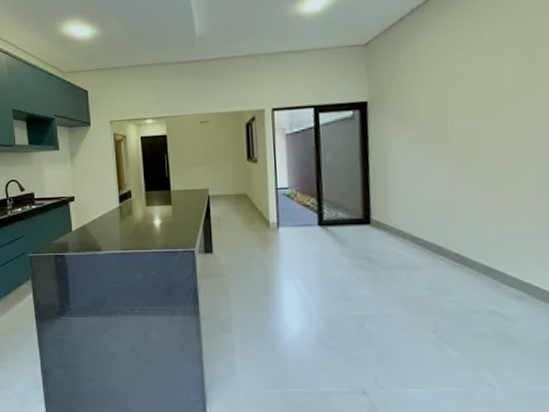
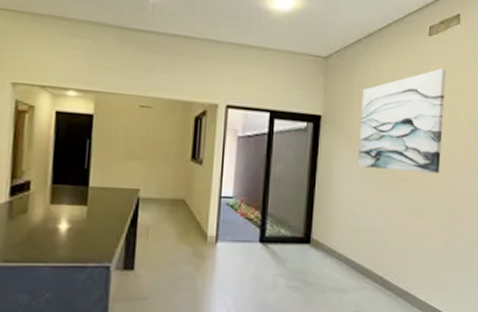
wall art: none [411,24,523,145] -> present [358,68,447,174]

